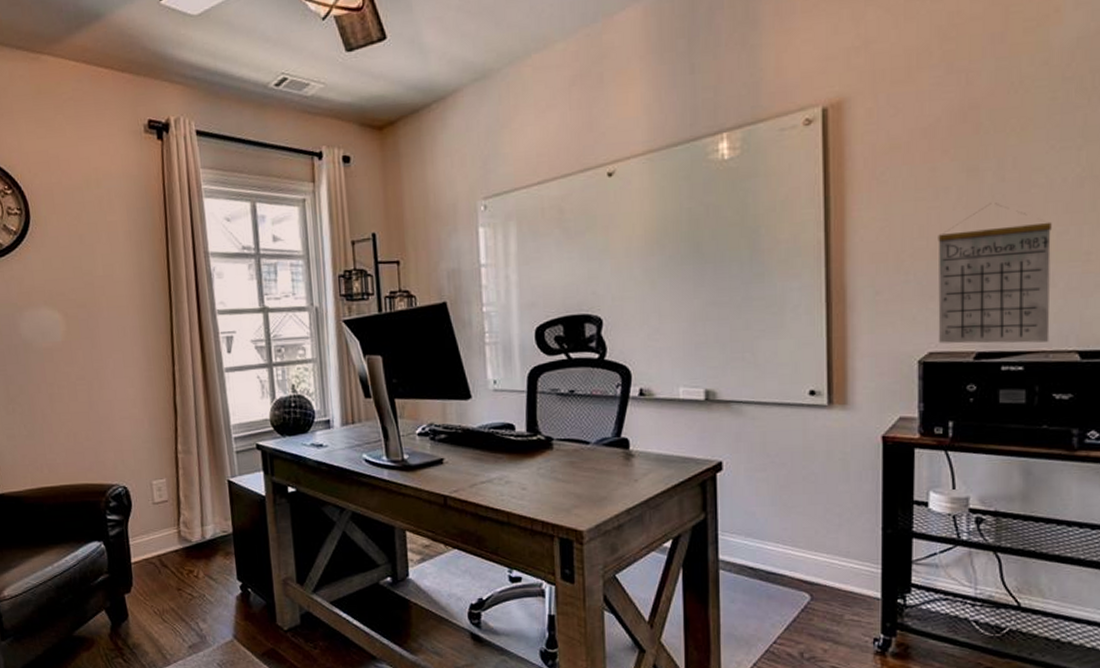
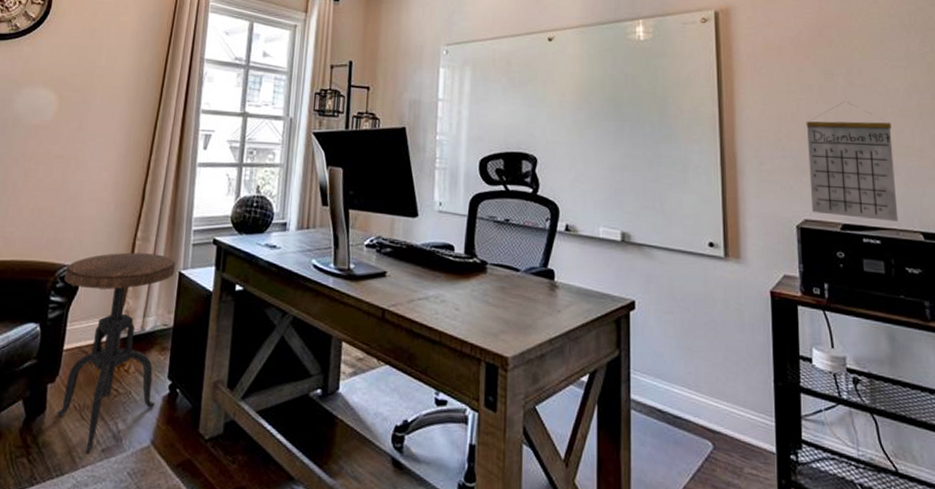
side table: none [115,465,231,650] -> present [56,252,176,453]

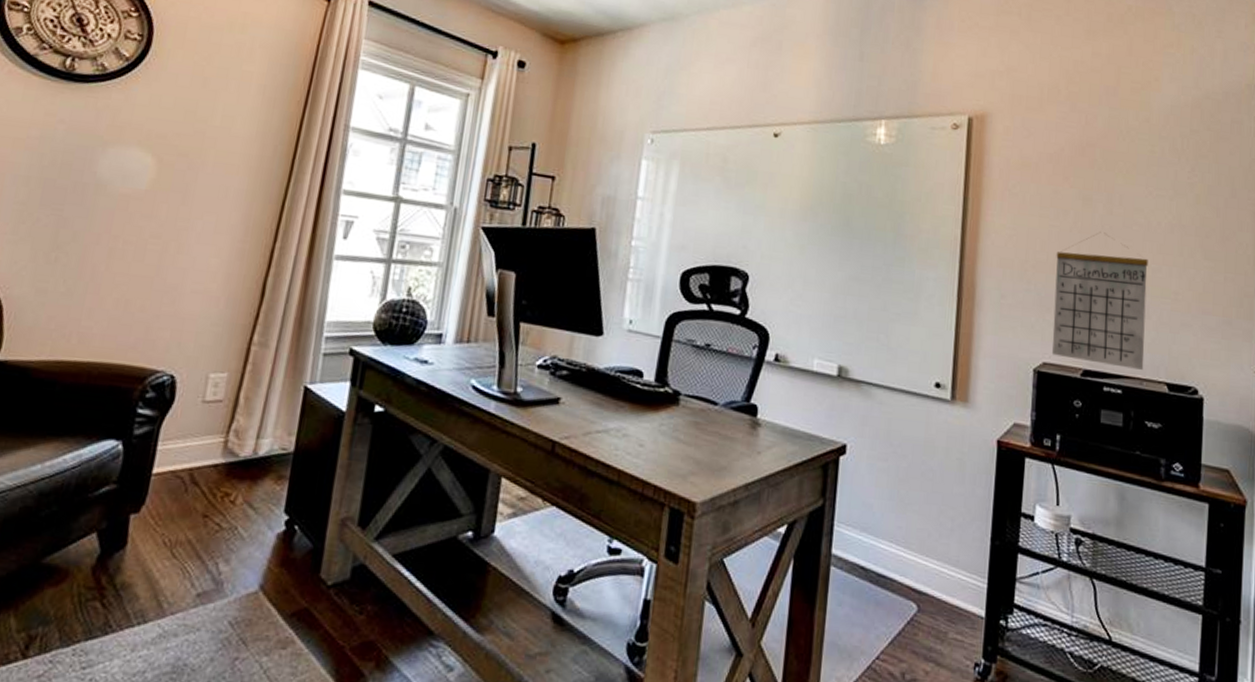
side table: present [56,252,176,453] -> none [140,359,301,598]

